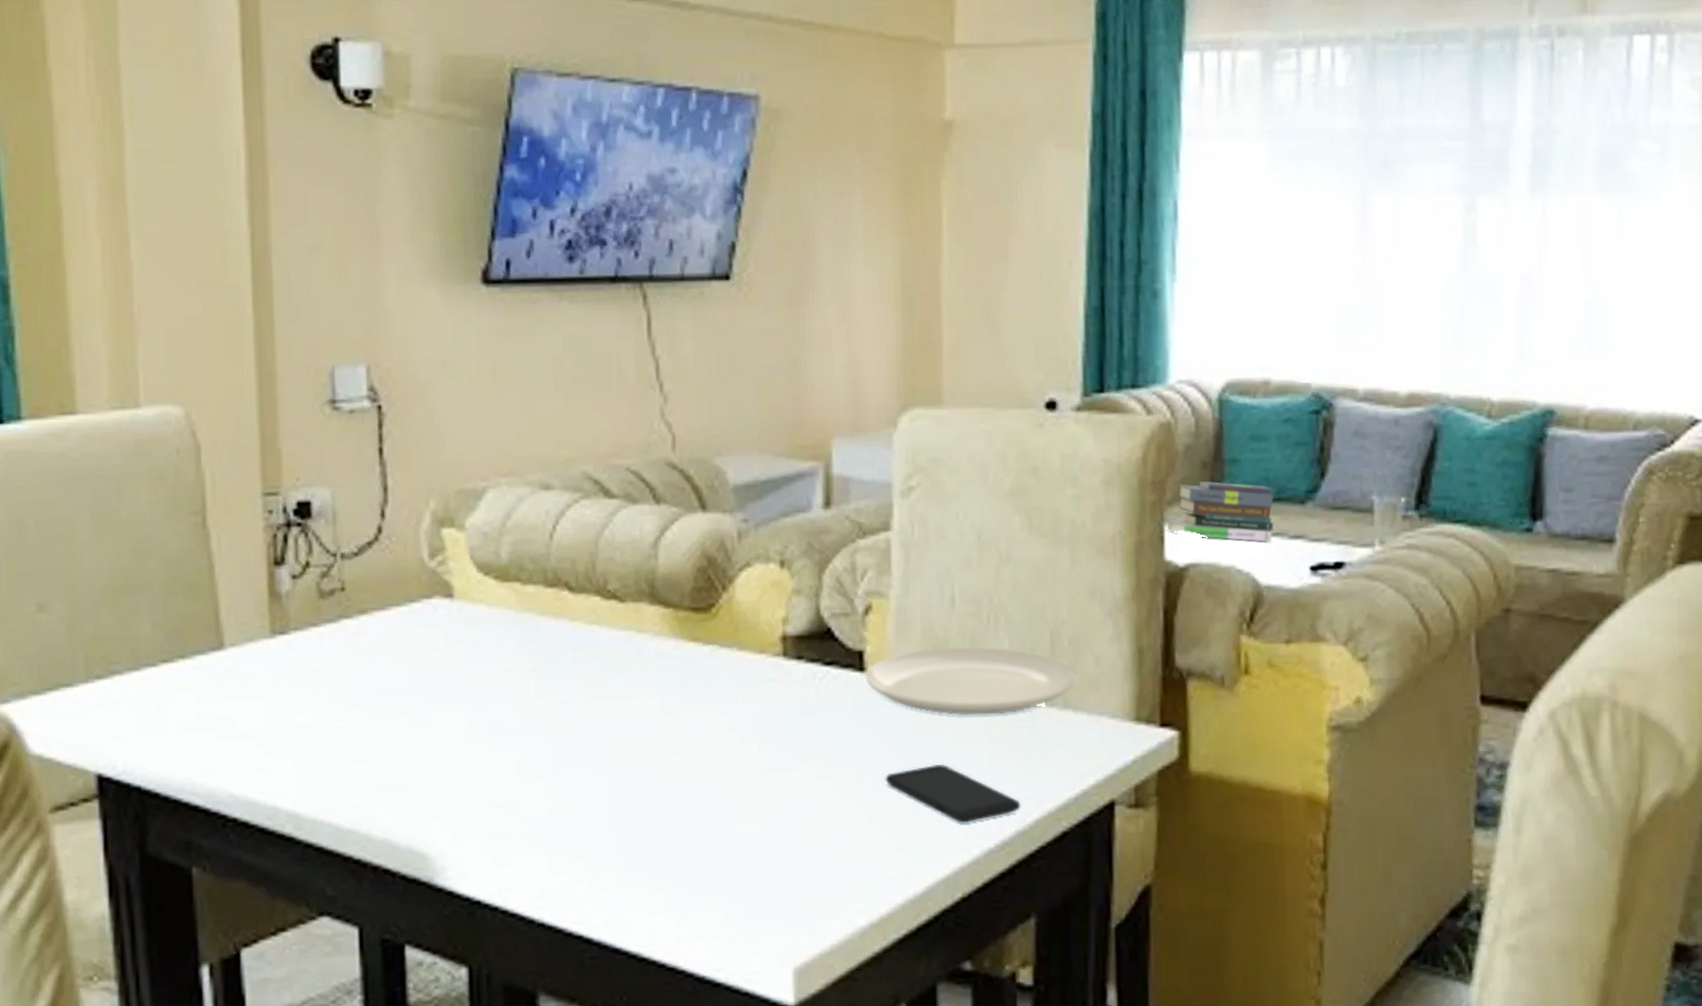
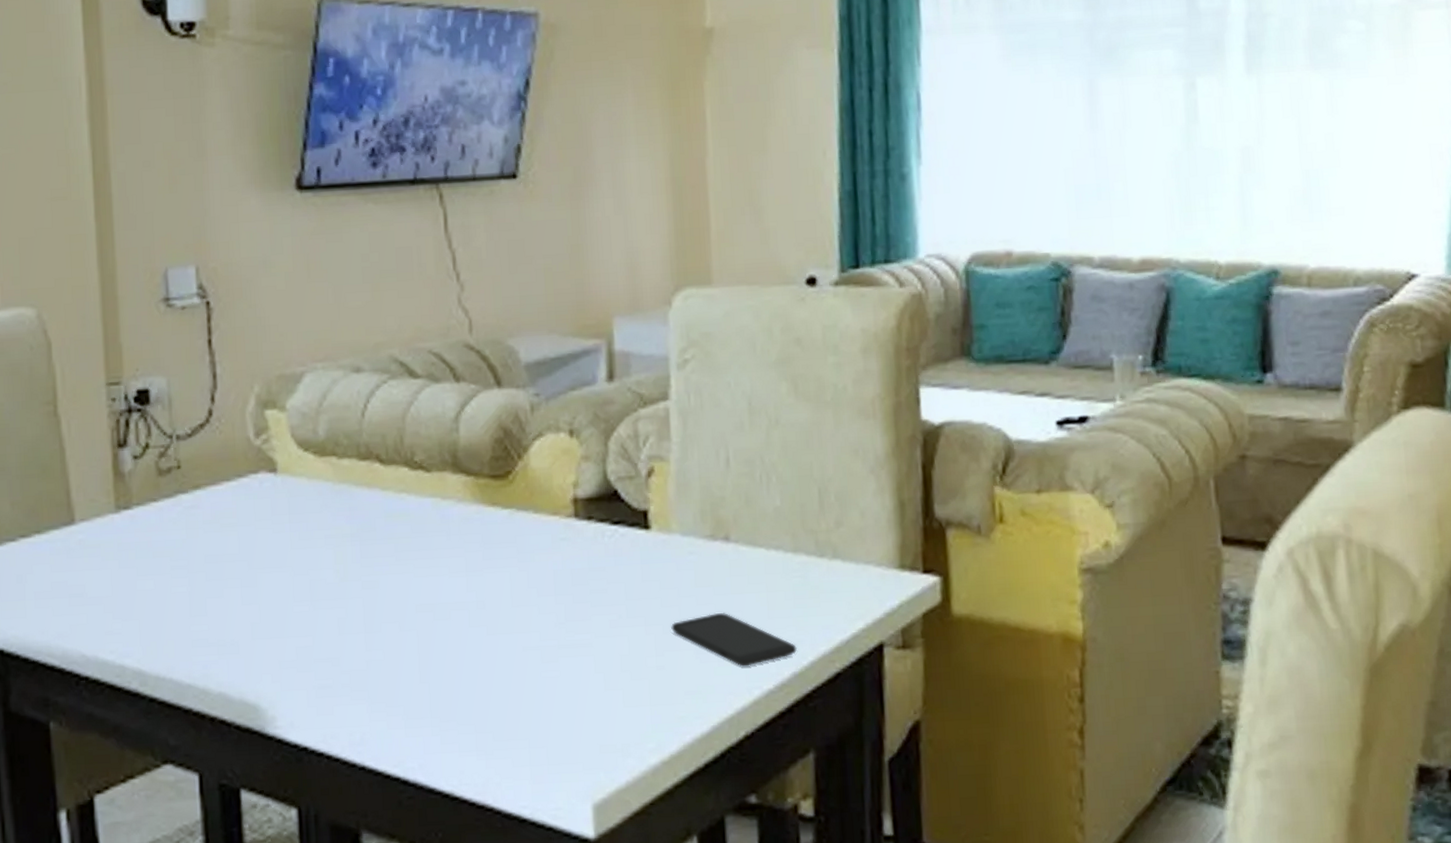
plate: present [865,646,1077,716] -> none [650,503,844,567]
books: present [1167,481,1274,542] -> none [922,345,1021,400]

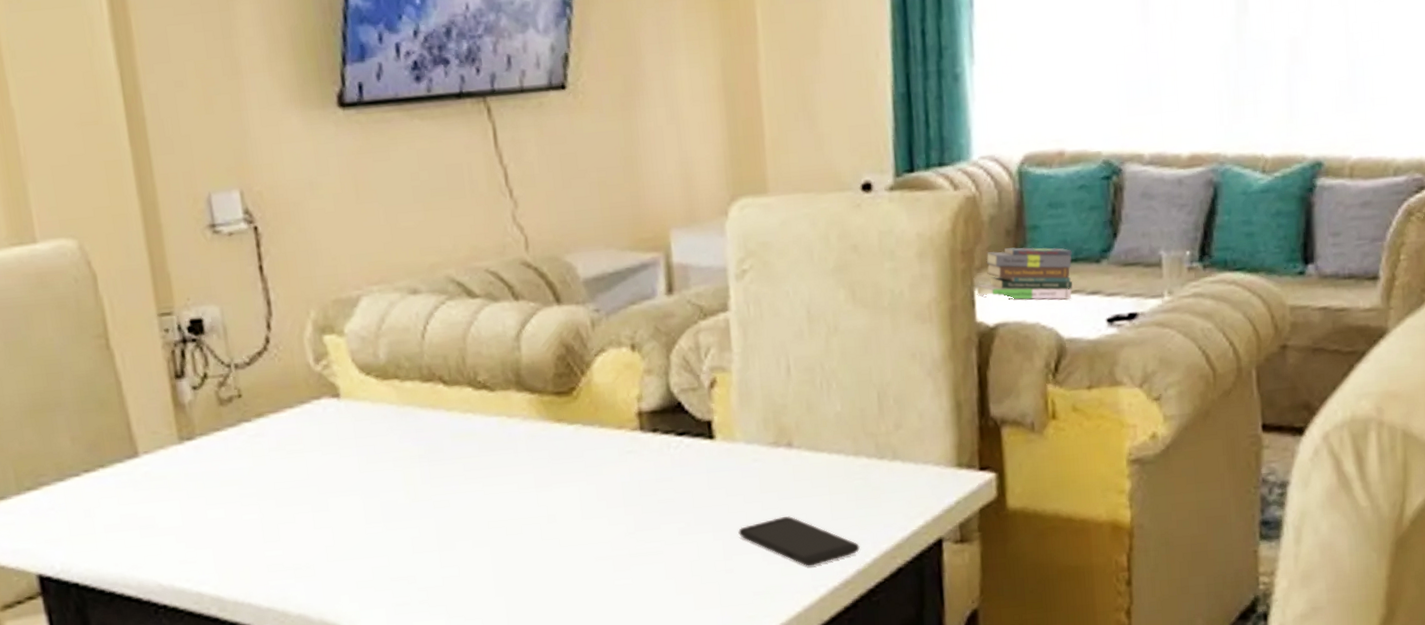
books: none [922,345,1021,400] -> present [977,247,1073,300]

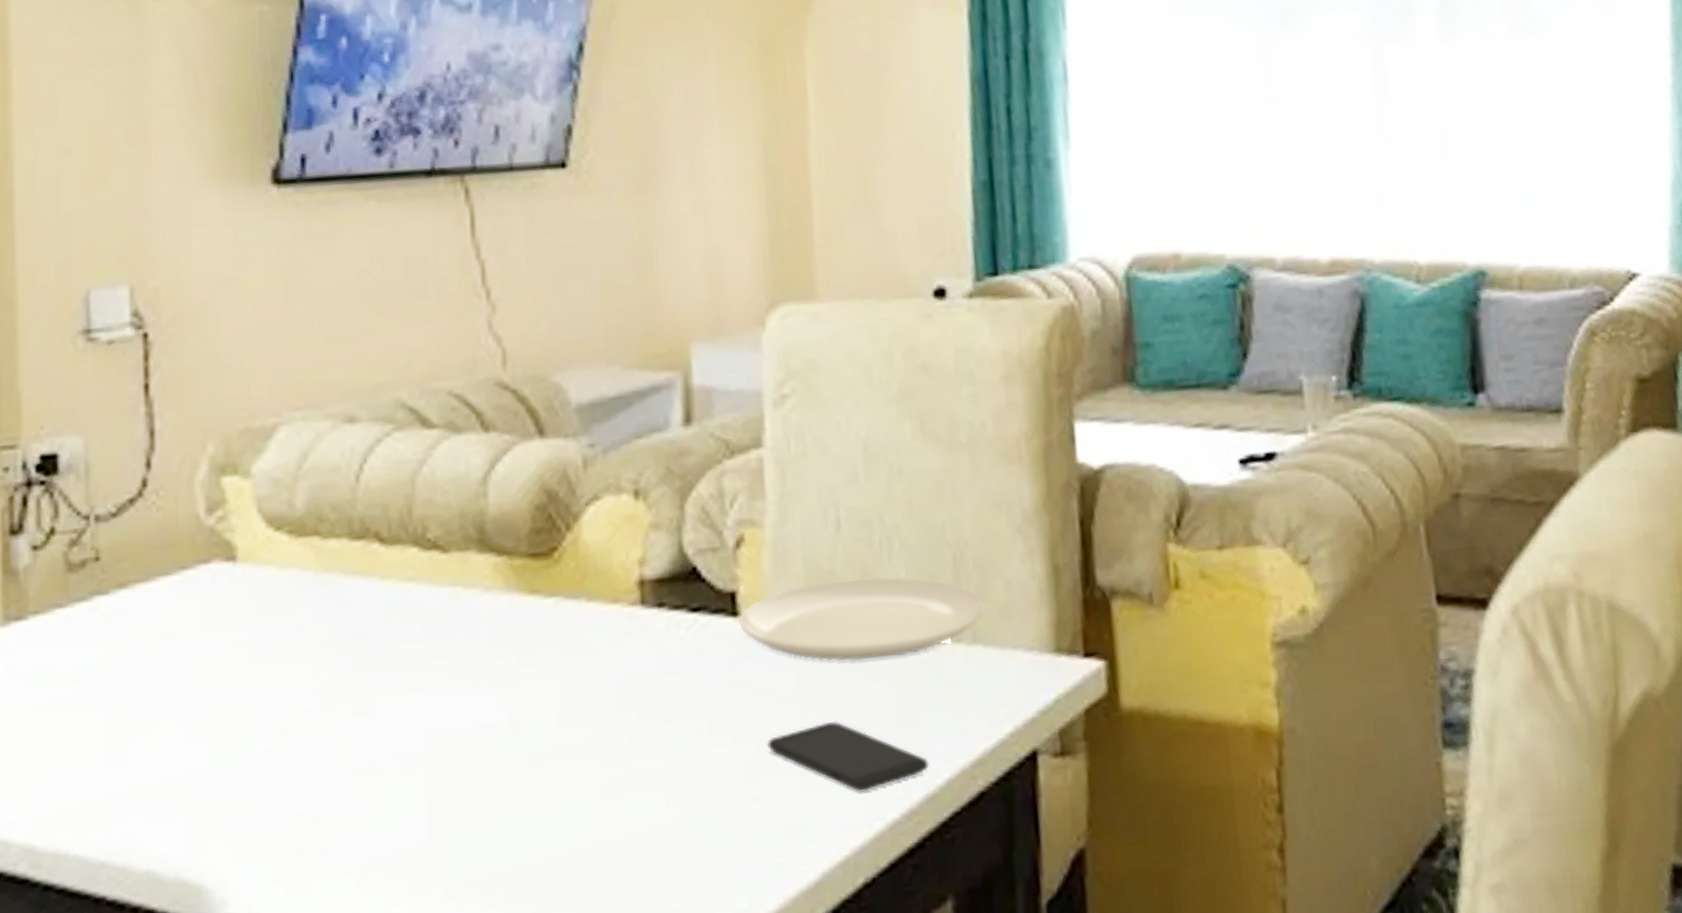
plate: none [714,409,903,472] -> present [739,576,986,661]
books: present [977,247,1073,300] -> none [1077,369,1196,435]

